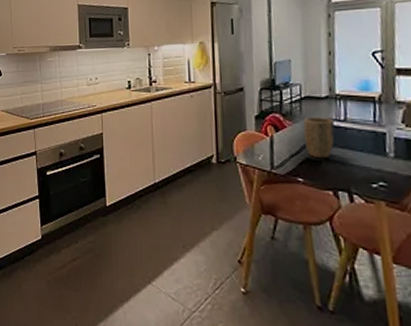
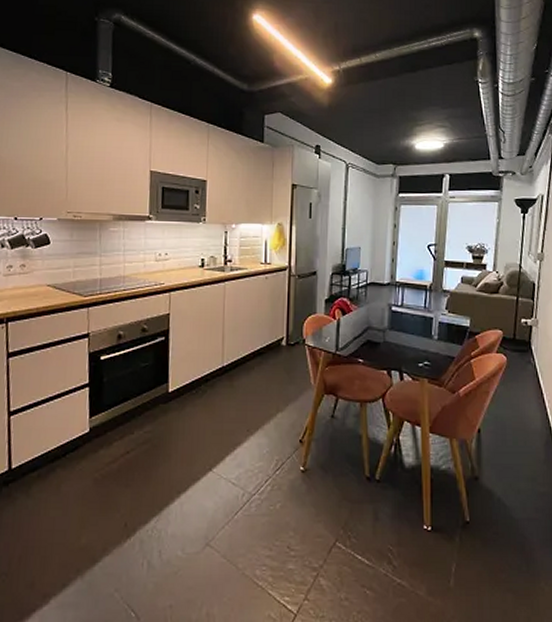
plant pot: present [303,117,335,159] -> none [366,302,393,341]

